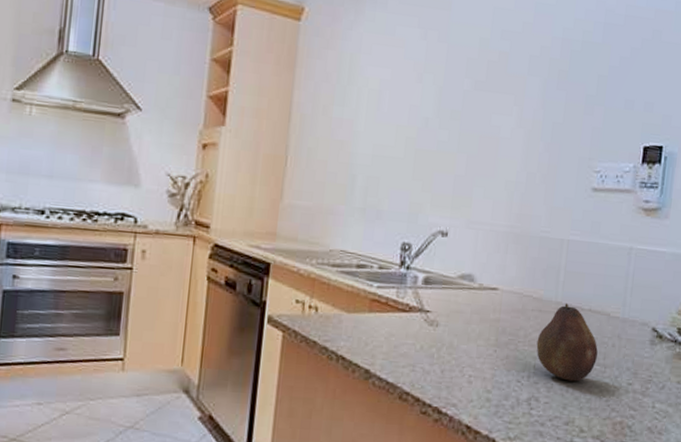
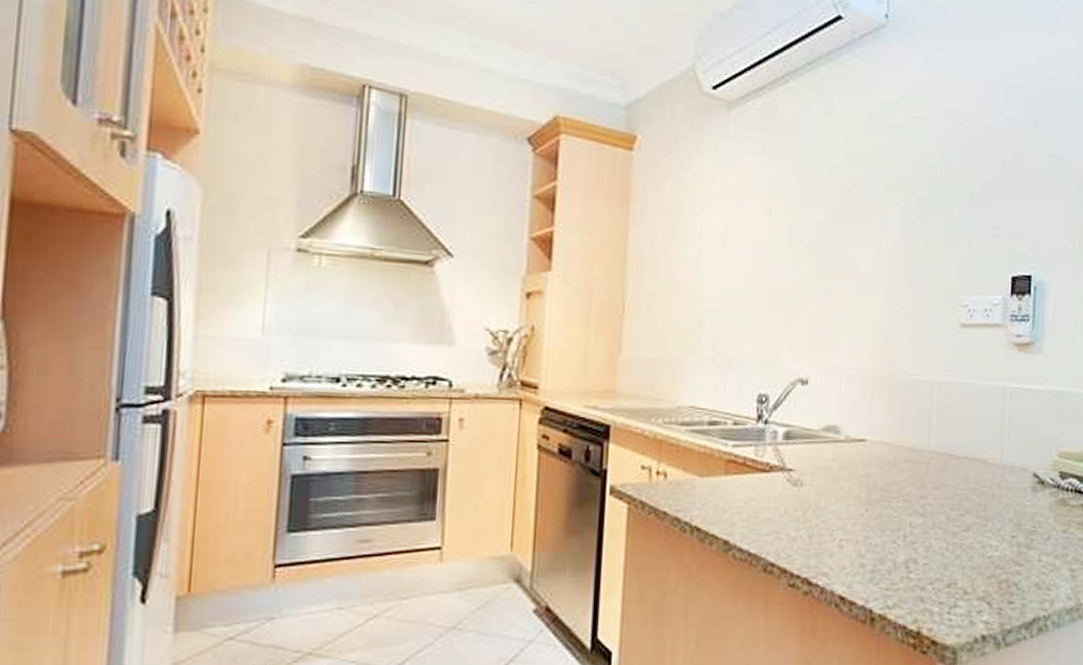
fruit: present [536,303,598,382] -> none [911,452,977,538]

